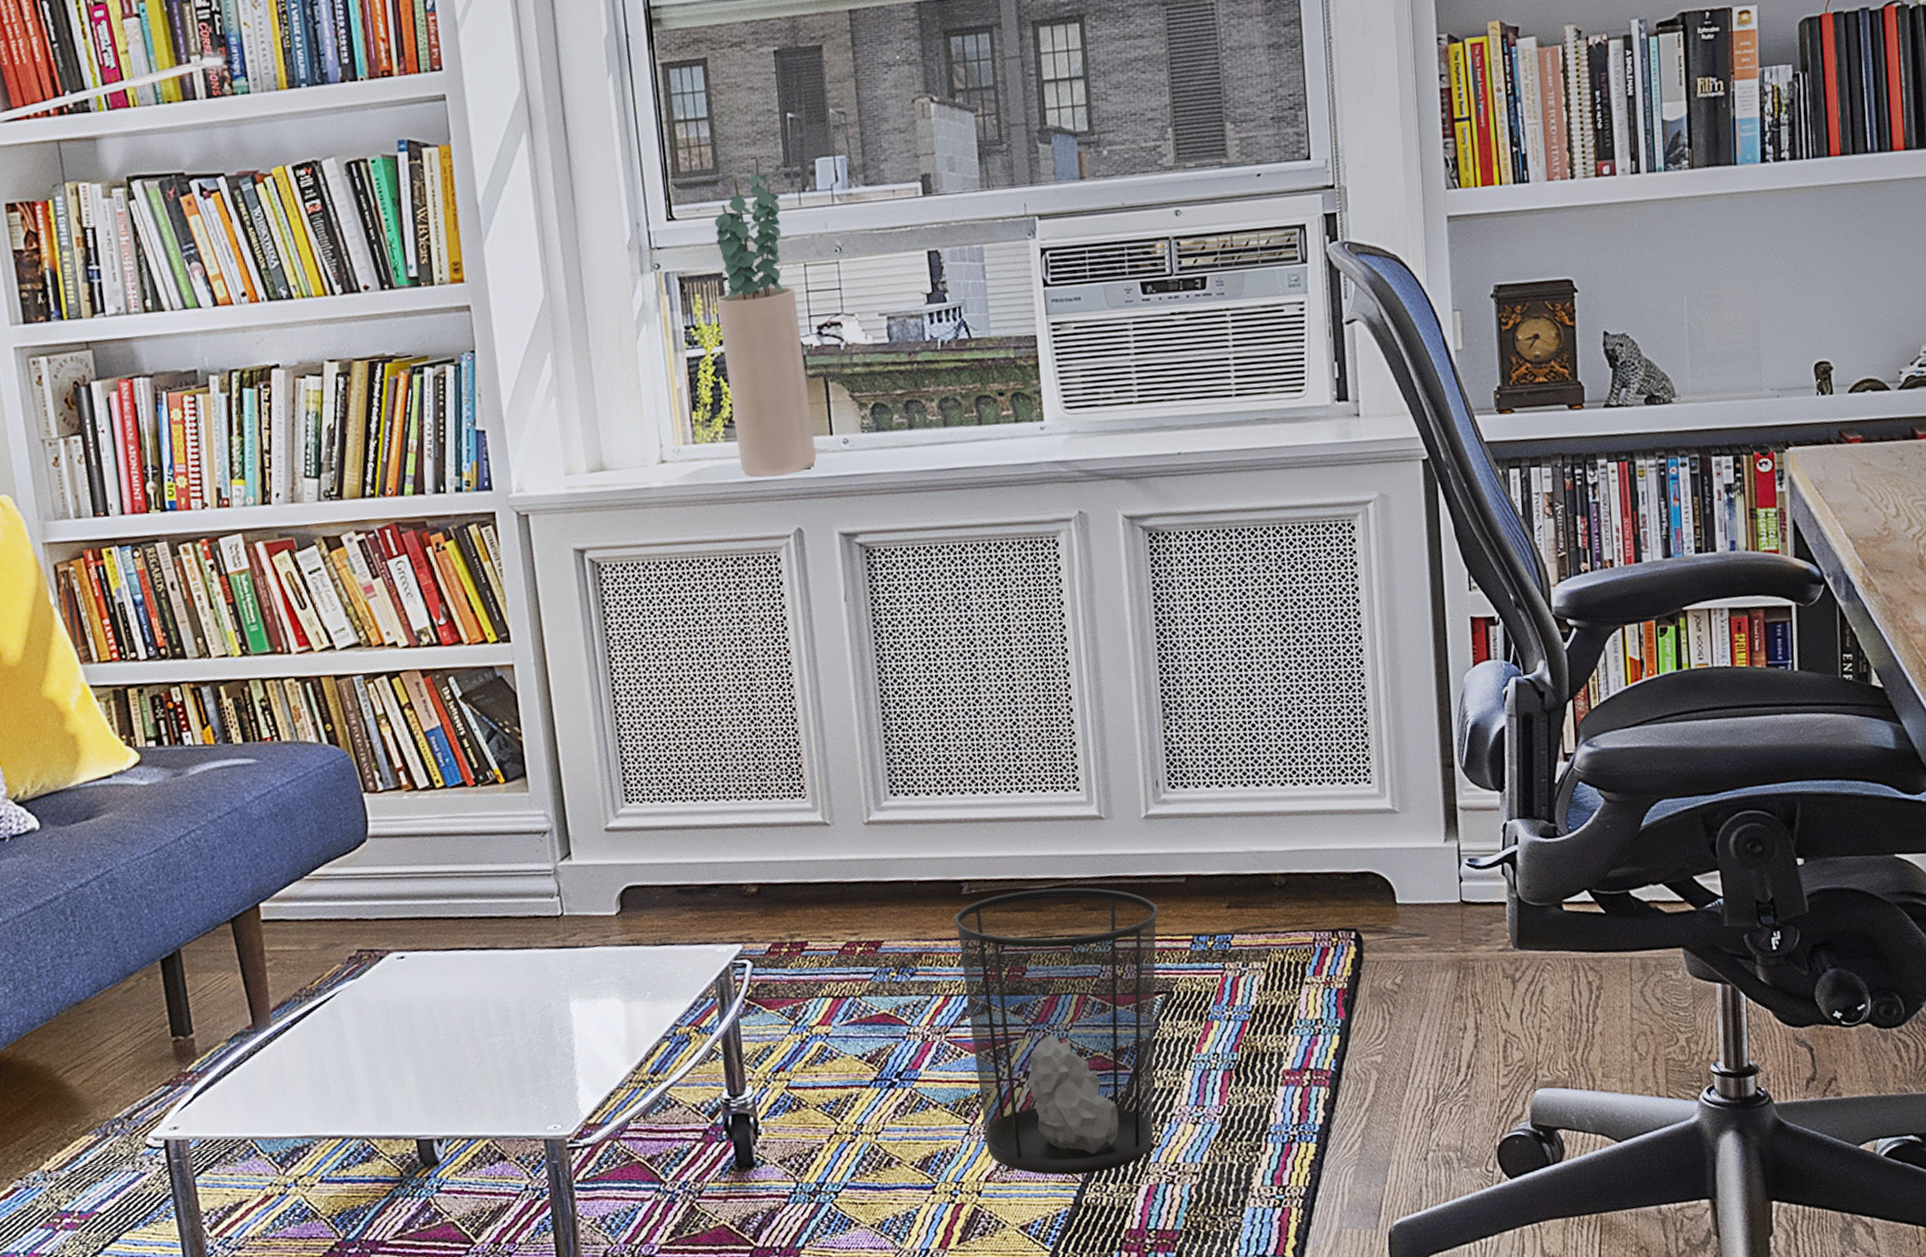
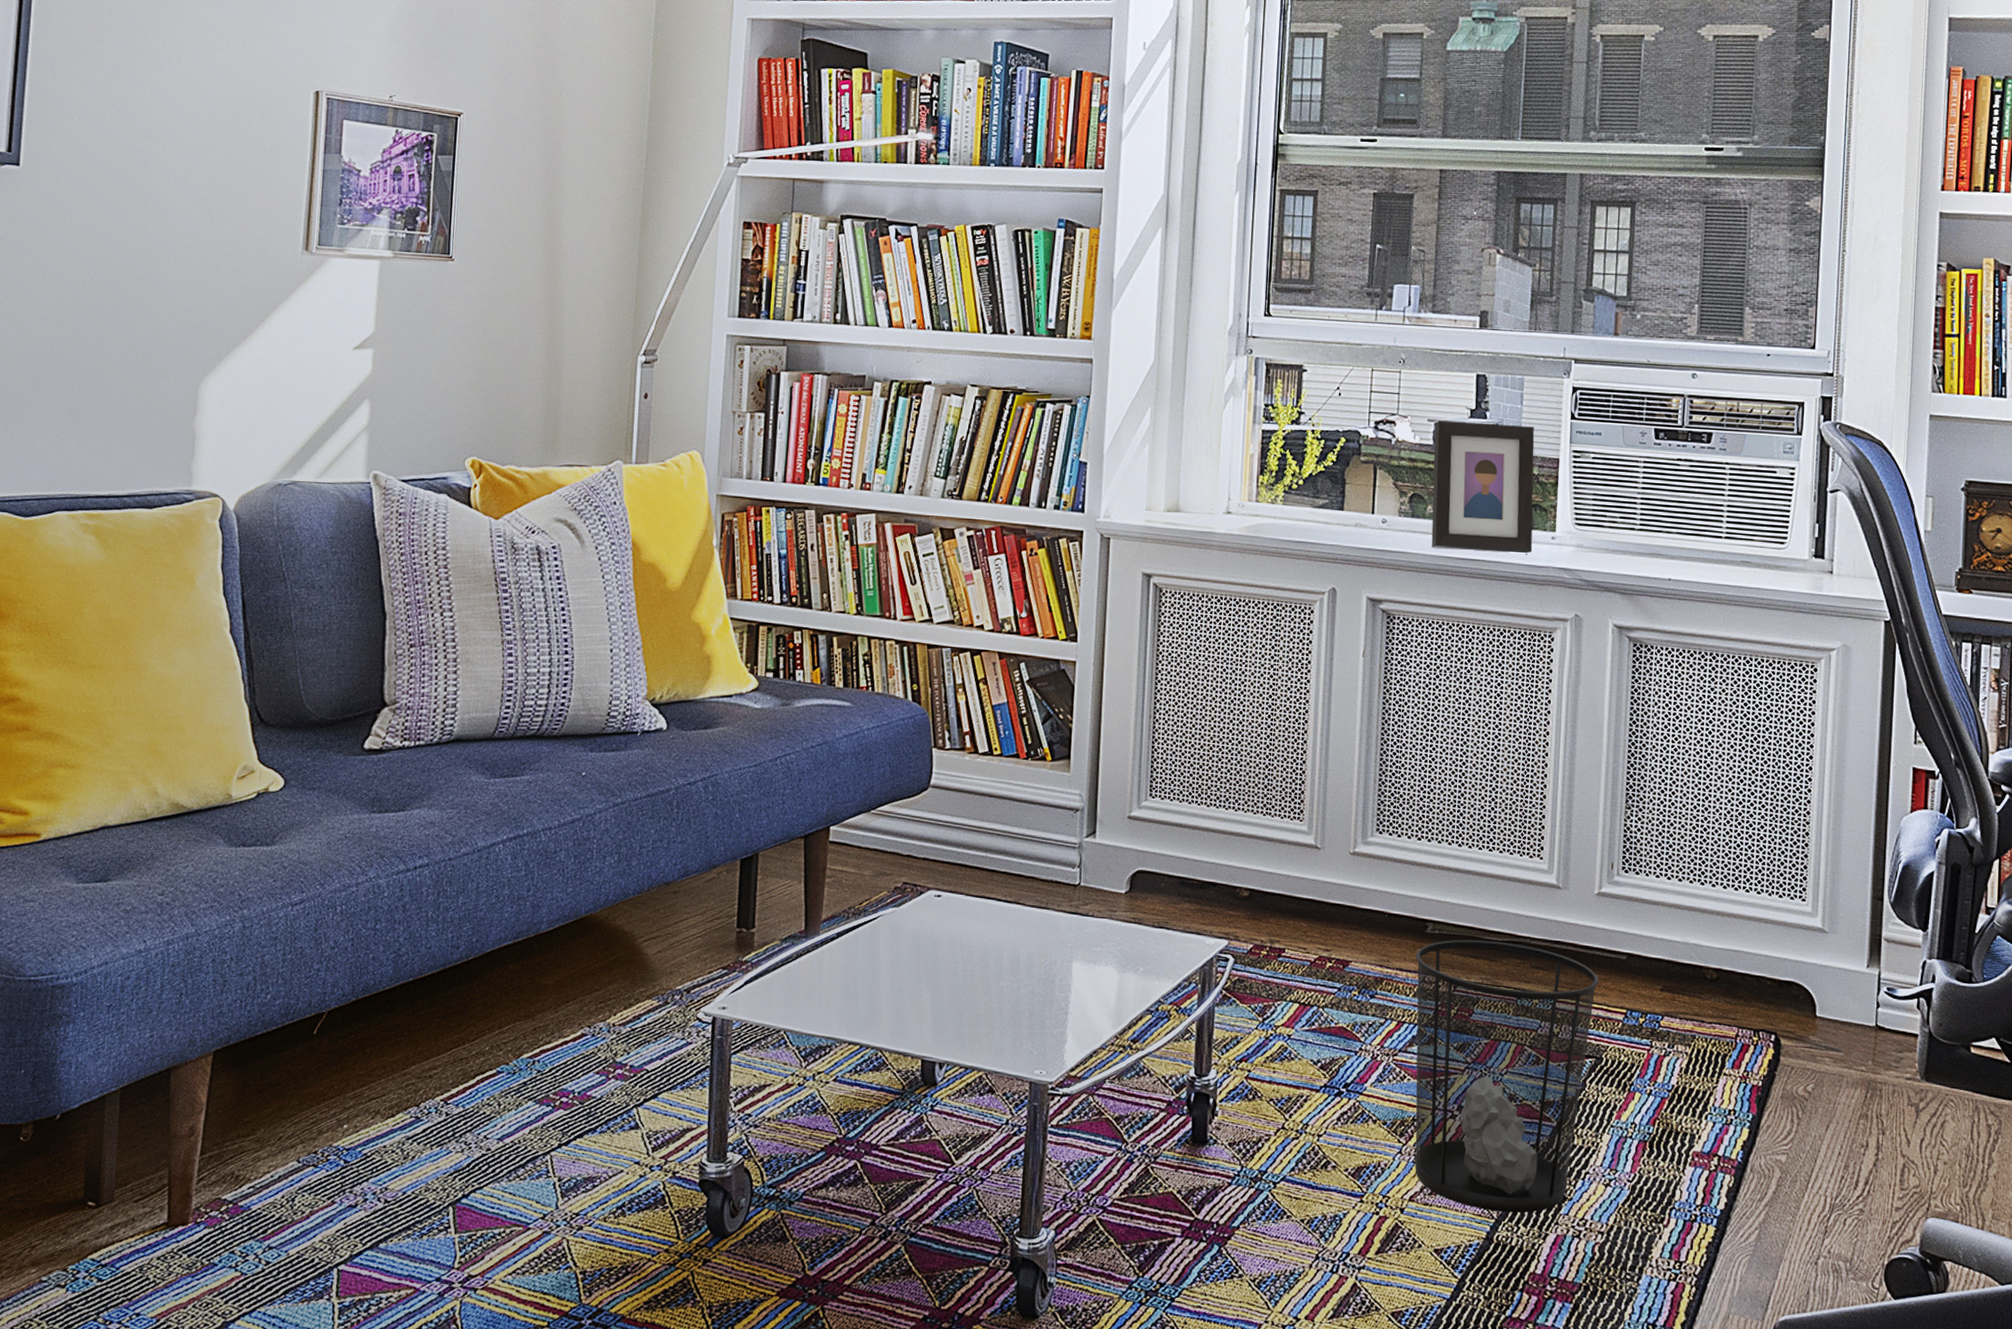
vase: present [714,158,817,478] -> none [1292,277,1361,541]
picture frame: none [887,302,1021,463] -> present [1431,420,1535,554]

